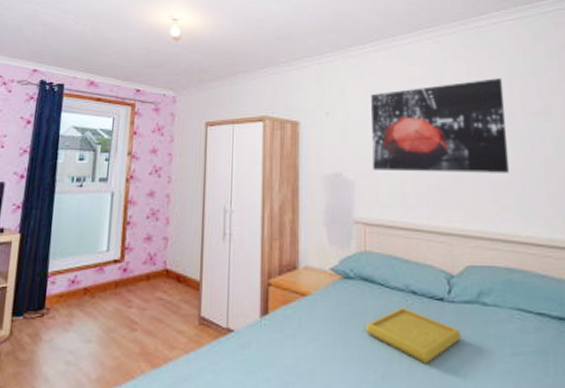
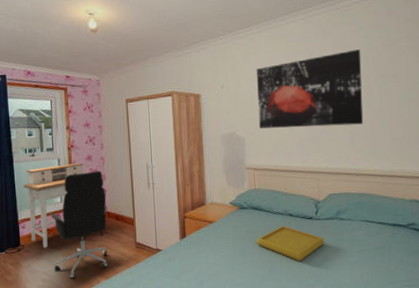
desk: none [60,199,143,315] -> present [23,163,84,248]
office chair: none [84,212,167,364] -> present [50,171,108,279]

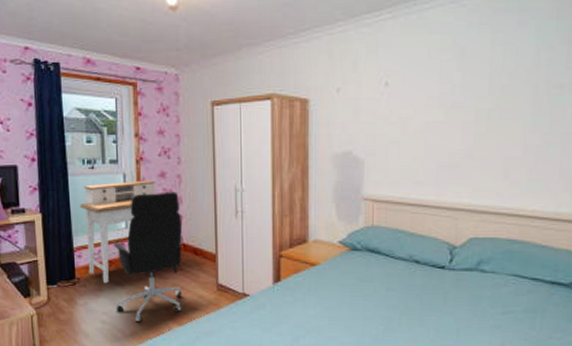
wall art: present [257,49,364,129] -> none [384,47,530,150]
serving tray: present [257,226,324,262] -> none [371,275,458,321]

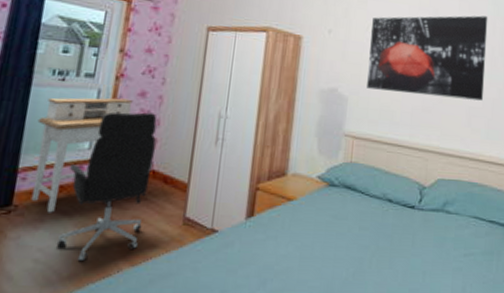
wall art: none [384,47,530,150] -> present [367,15,488,101]

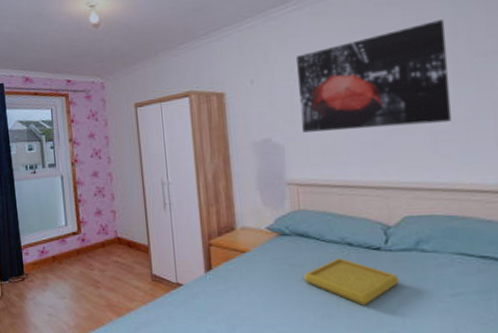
desk: present [31,97,133,213] -> none [25,180,90,278]
office chair: present [56,112,157,262] -> none [55,189,120,314]
serving tray: none [344,213,426,262] -> present [304,258,399,306]

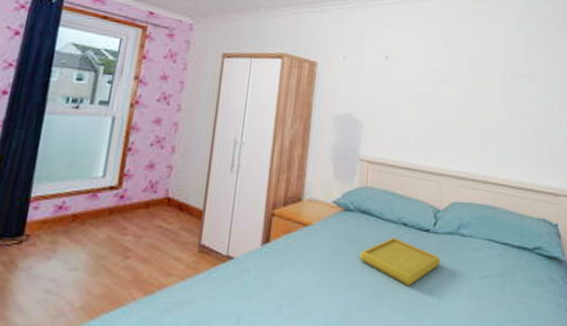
wall art: present [297,19,452,133] -> none [381,41,499,124]

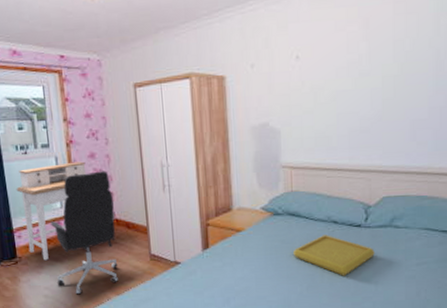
desk: none [43,125,148,243] -> present [16,161,87,261]
office chair: none [69,139,172,292] -> present [49,171,118,295]

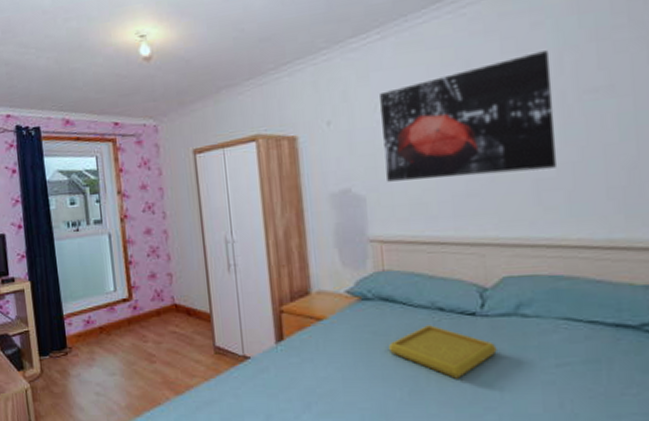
desk: present [16,161,87,261] -> none [67,238,142,352]
office chair: present [49,171,118,295] -> none [102,248,178,393]
wall art: none [296,14,430,118] -> present [380,50,558,182]

